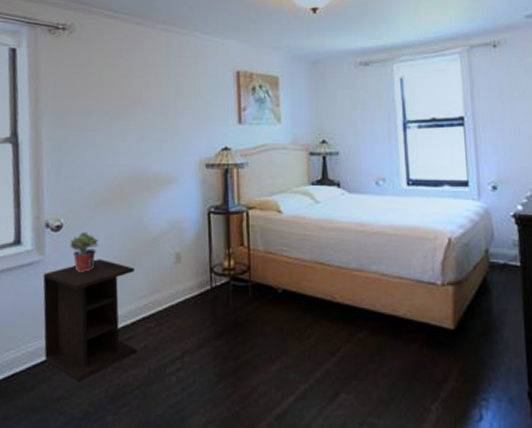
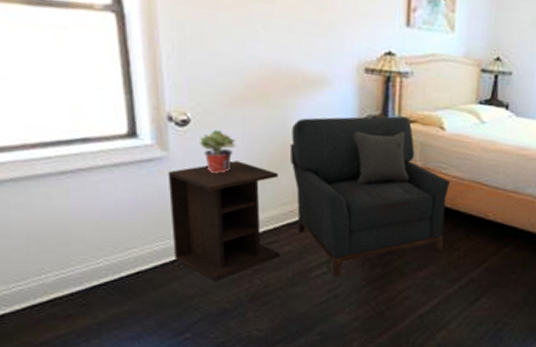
armchair: none [144,204,294,373] -> present [289,116,451,277]

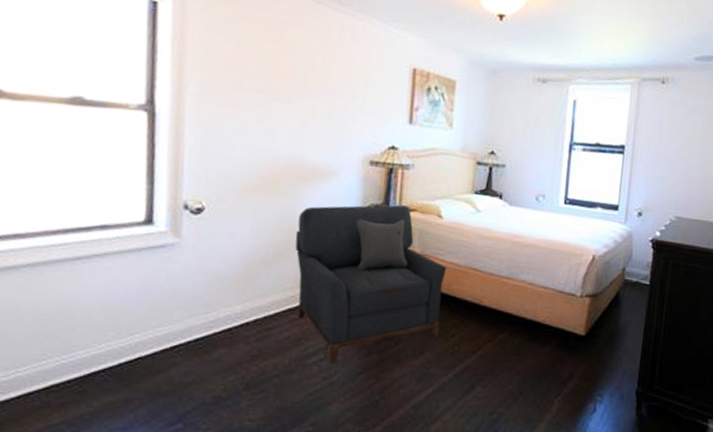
nightstand: present [168,160,280,281] -> none [174,247,283,368]
potted plant: present [200,129,236,174] -> none [211,217,246,259]

